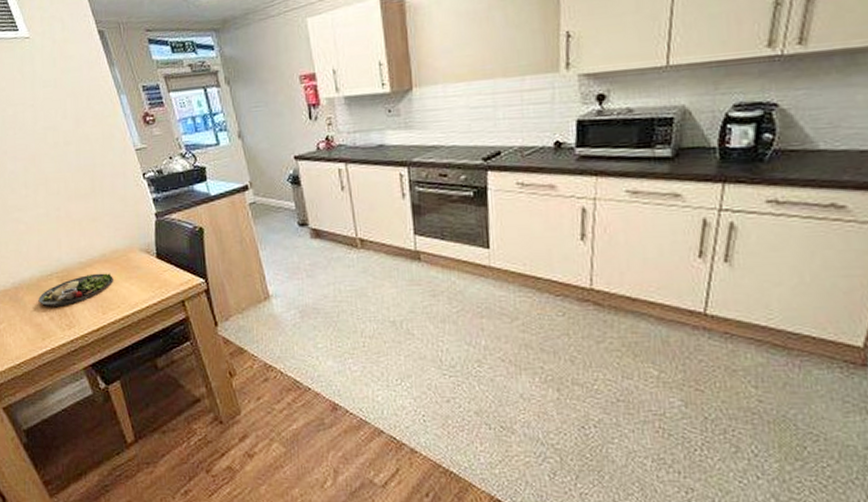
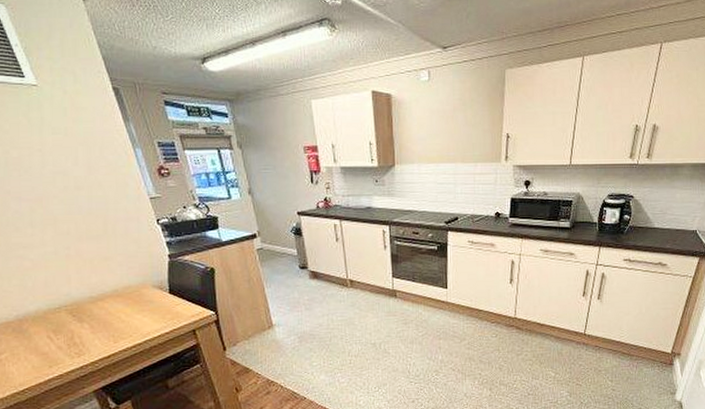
dinner plate: present [38,273,115,308] -> none [45,306,127,338]

